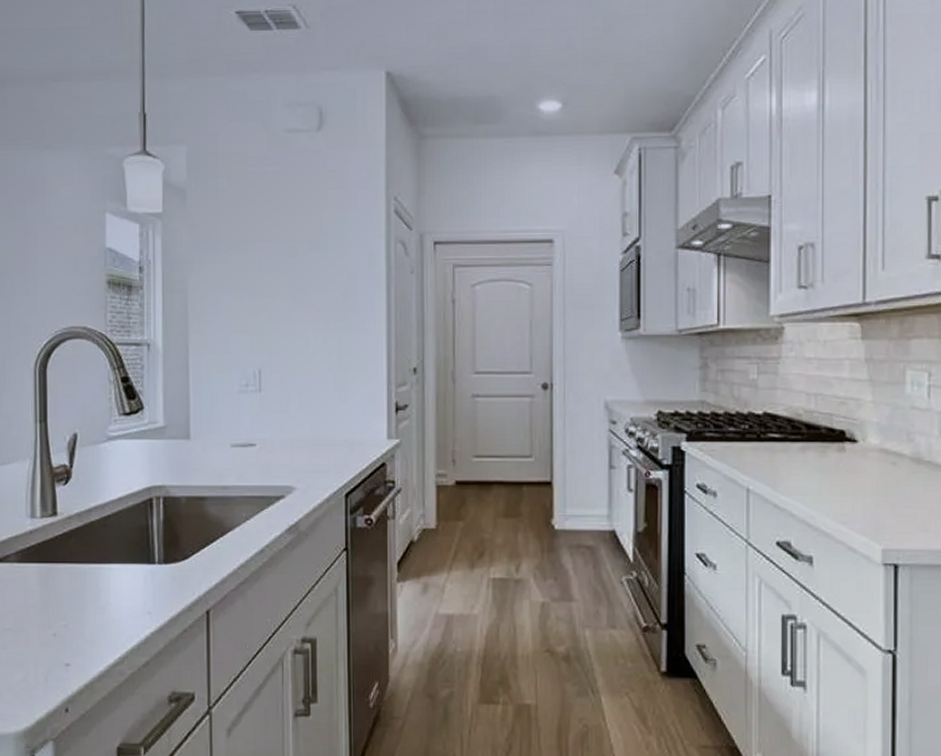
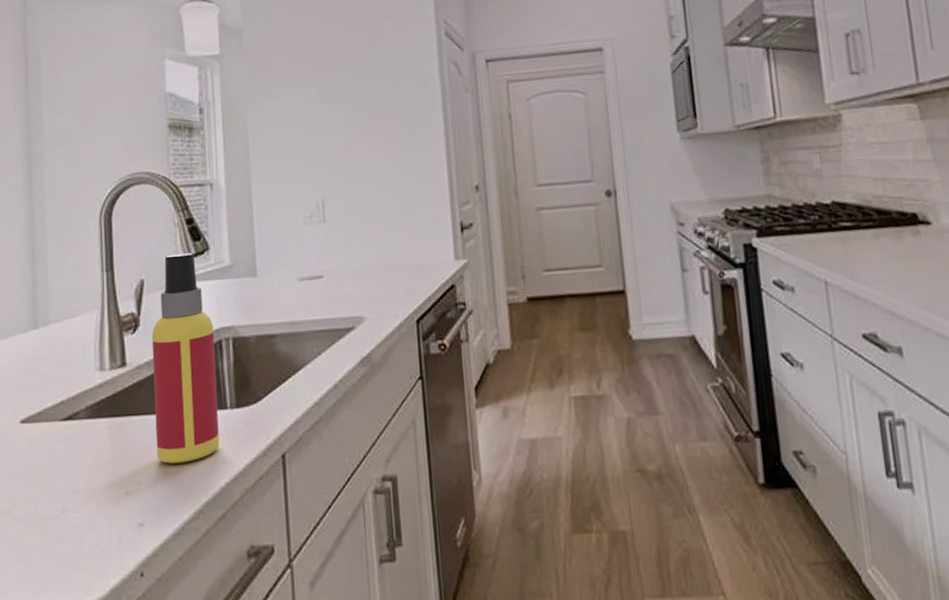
spray bottle: none [83,411,146,611] -> present [151,253,220,464]

